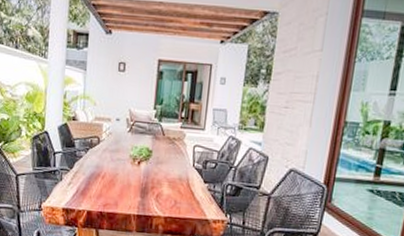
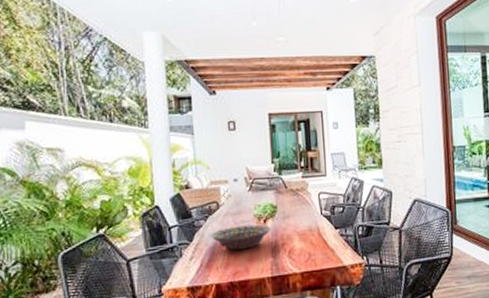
decorative bowl: none [88,162,143,185] -> present [210,224,271,251]

